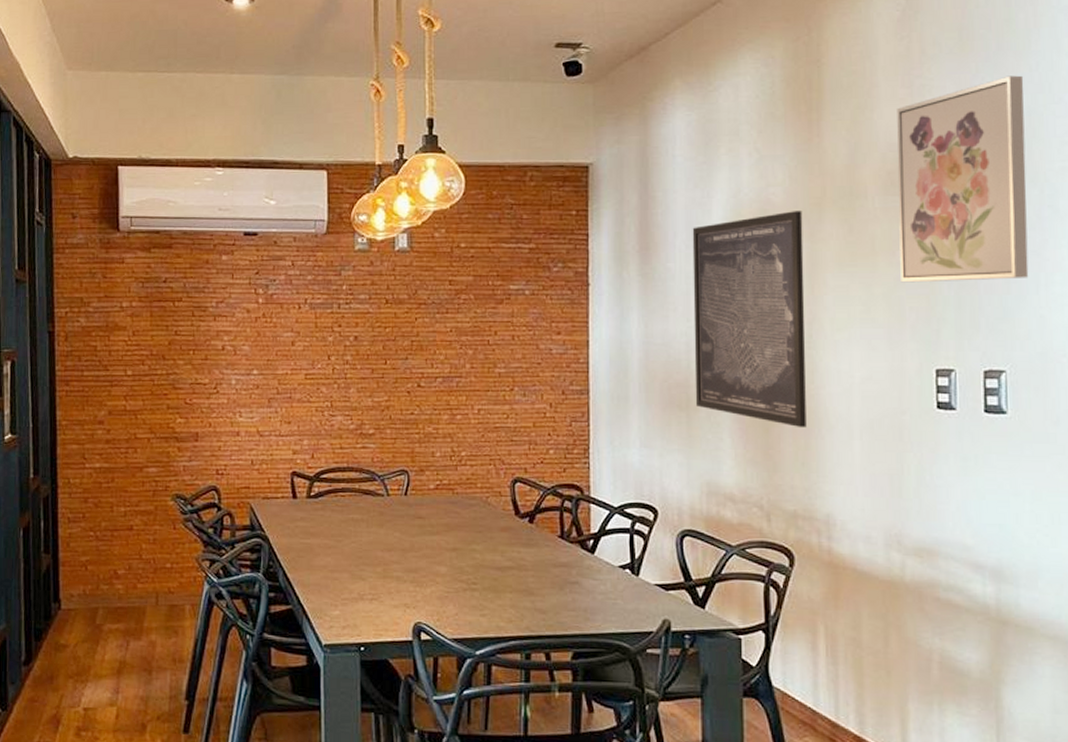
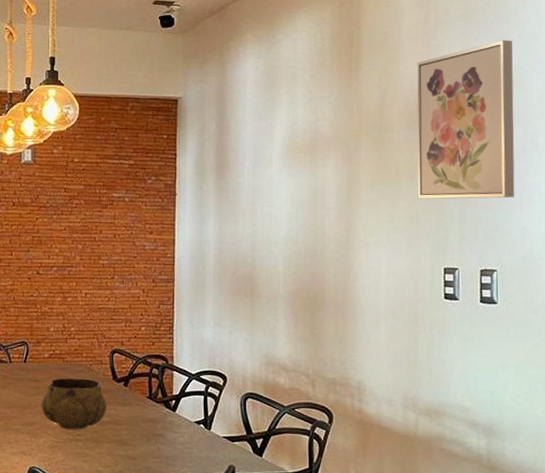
decorative bowl: none [427,513,508,577] -> present [41,377,107,430]
wall art: present [692,211,806,428] -> none [258,140,345,313]

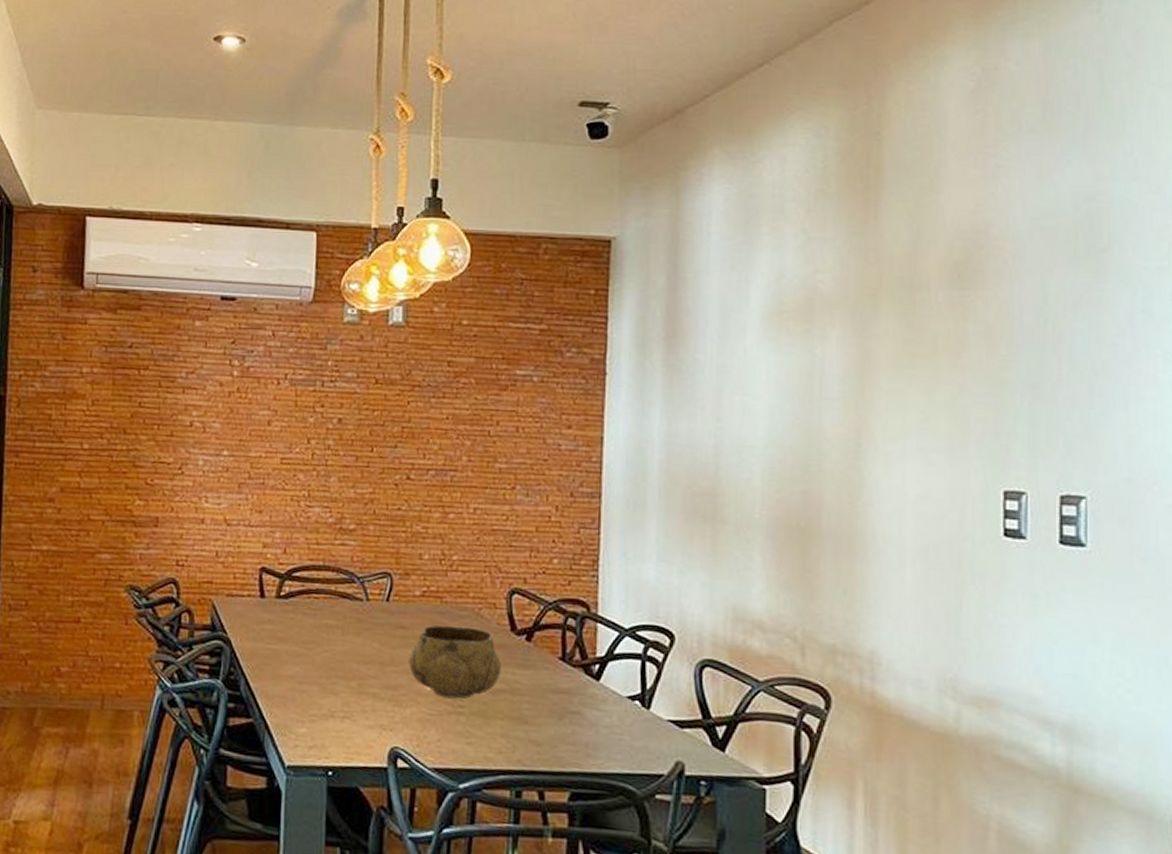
wall art: present [417,40,515,199] -> none [966,159,1117,392]

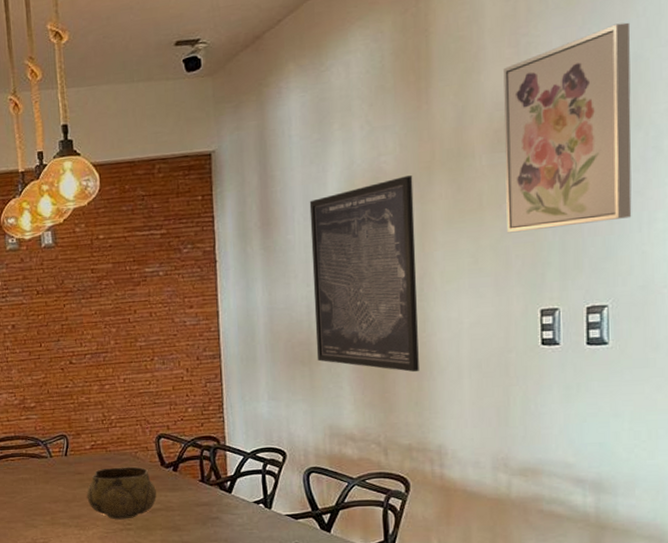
wall art: none [722,301,854,551] -> present [309,175,419,373]
wall art: none [966,159,1117,392] -> present [503,22,632,233]

